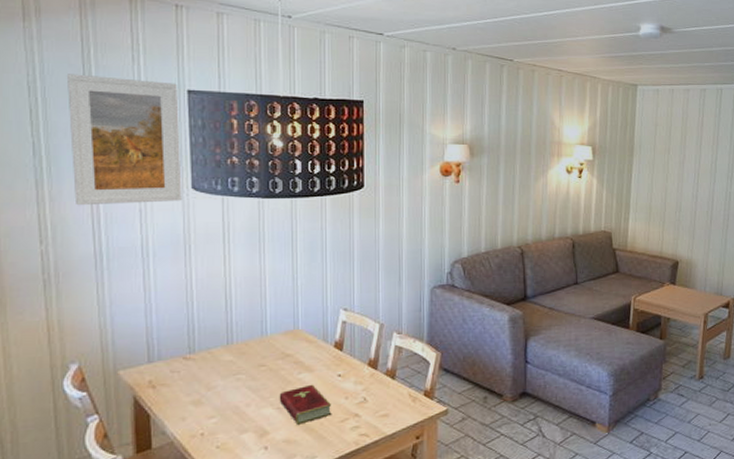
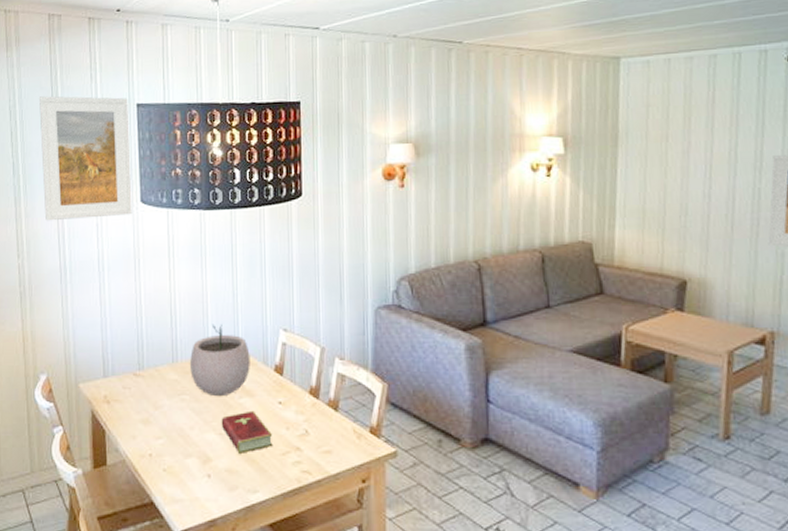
plant pot: none [247,306,310,374] -> present [190,324,250,397]

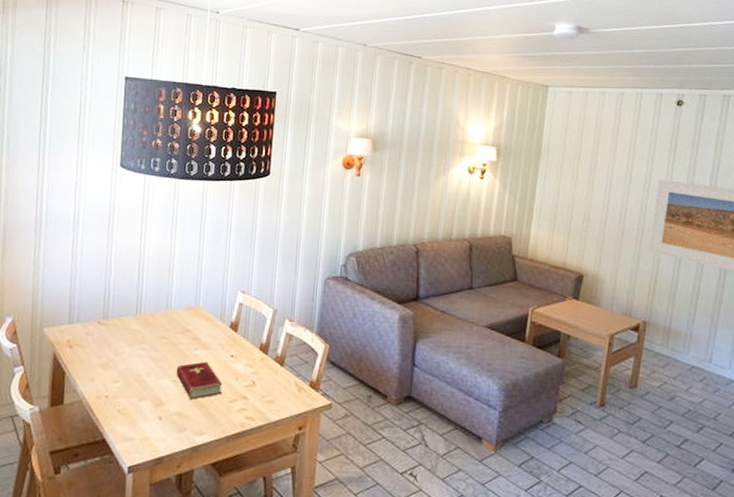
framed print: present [39,96,132,221] -> none [25,59,118,177]
plant pot: present [190,324,250,397] -> none [152,282,209,348]

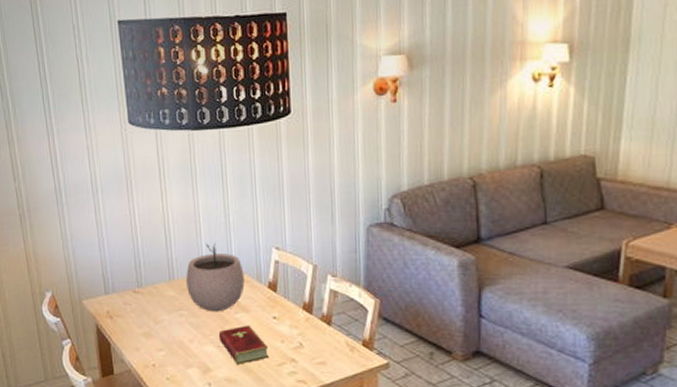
plant pot: none [152,282,209,348] -> present [186,243,245,312]

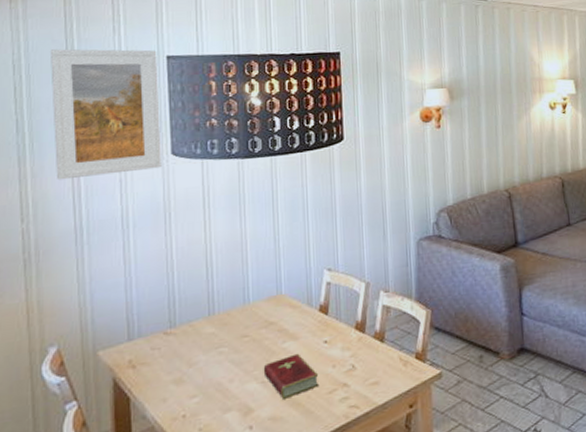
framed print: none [20,14,121,145] -> present [51,49,162,180]
plant pot: present [186,243,245,312] -> none [229,271,294,345]

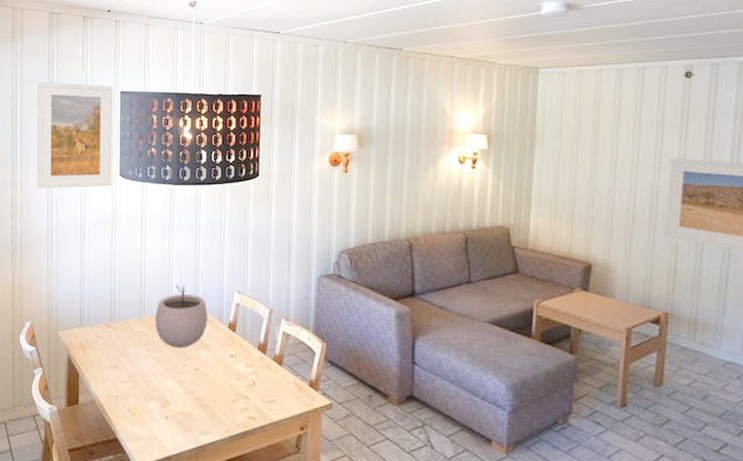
plant pot: none [229,271,294,345] -> present [155,284,208,348]
hardcover book: present [263,353,318,399] -> none [179,361,223,399]

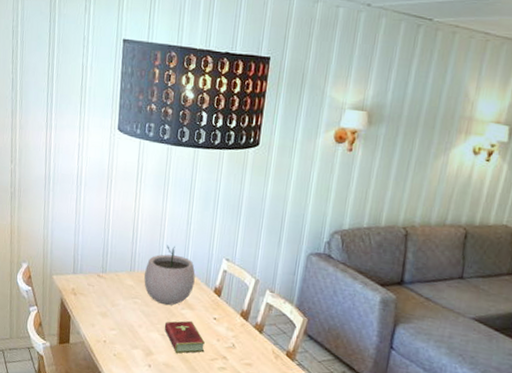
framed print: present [36,81,113,189] -> none [35,20,116,140]
hardcover book: none [179,361,223,399] -> present [164,320,205,354]

